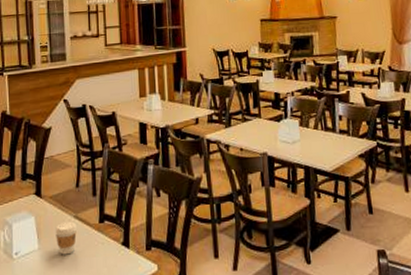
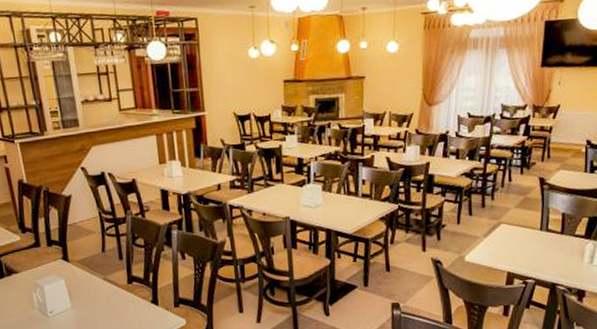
coffee cup: present [55,221,77,255] -> none [86,283,107,313]

